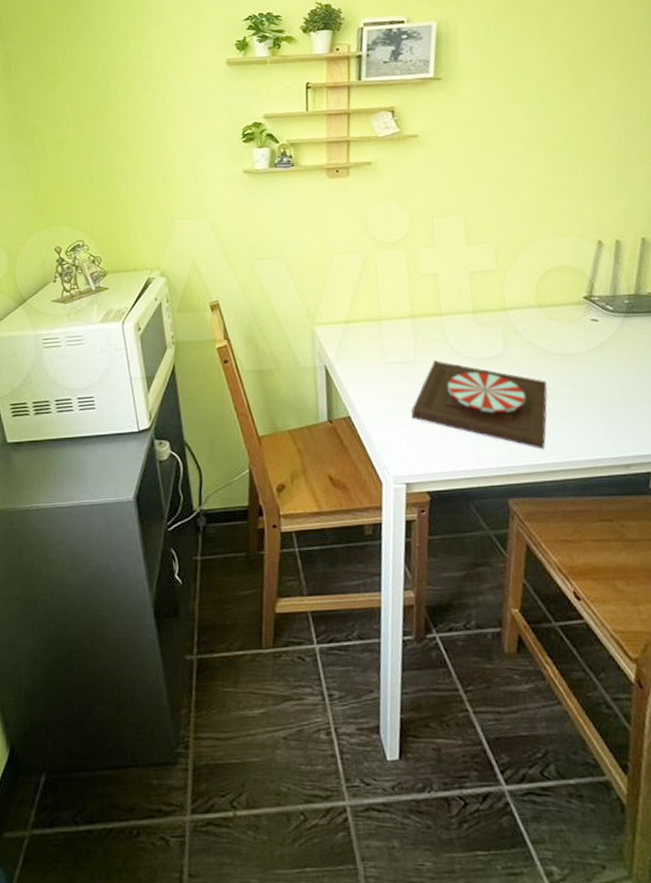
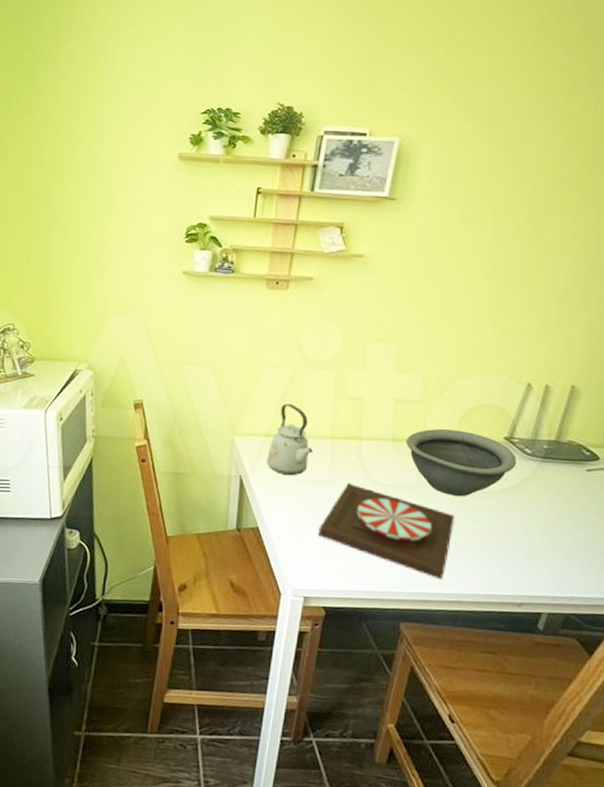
kettle: none [349,287,395,360] -> present [267,403,313,476]
bowl: none [486,294,600,362] -> present [405,428,517,497]

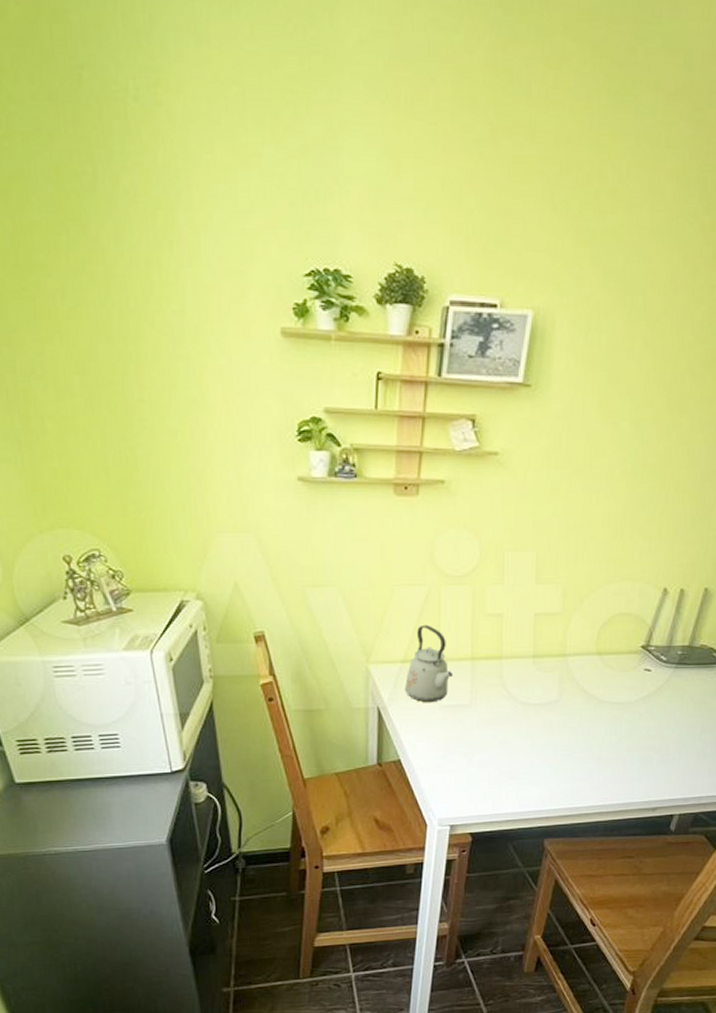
plate: present [317,483,455,580] -> none [461,705,595,794]
bowl: present [405,428,517,497] -> none [546,641,653,710]

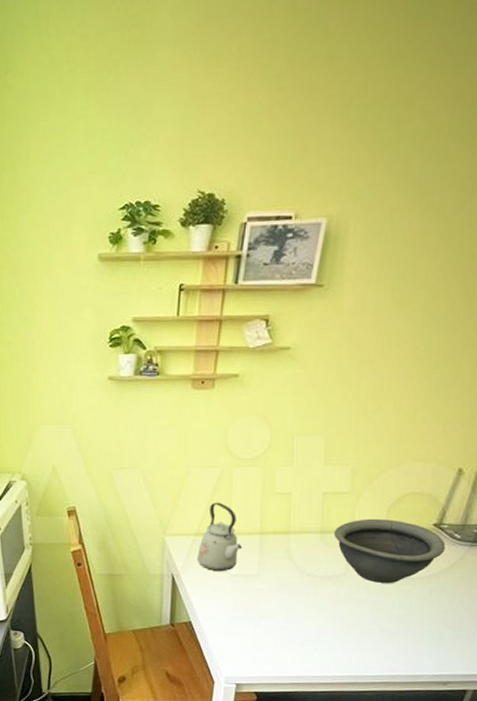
bowl: none [546,641,653,710] -> present [333,518,446,584]

